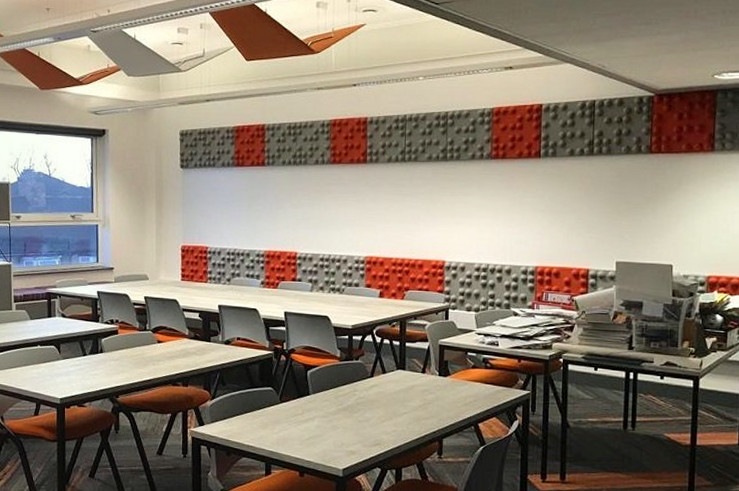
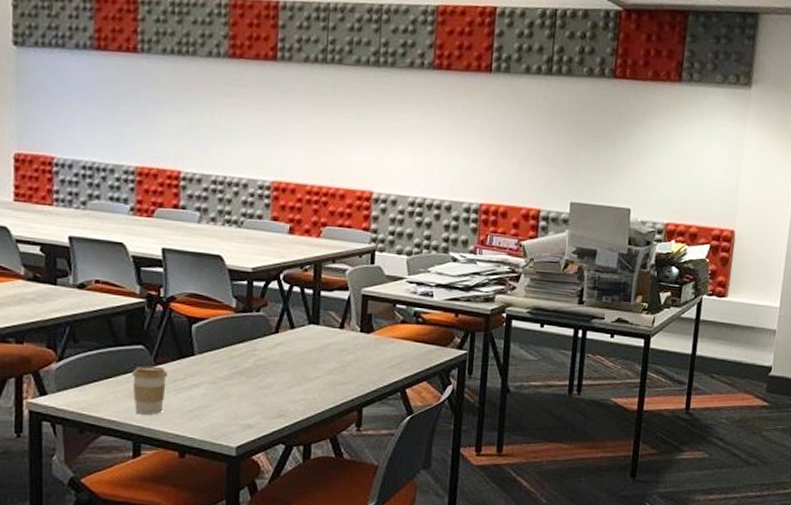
coffee cup: none [264,403,290,442] -> present [131,366,168,415]

